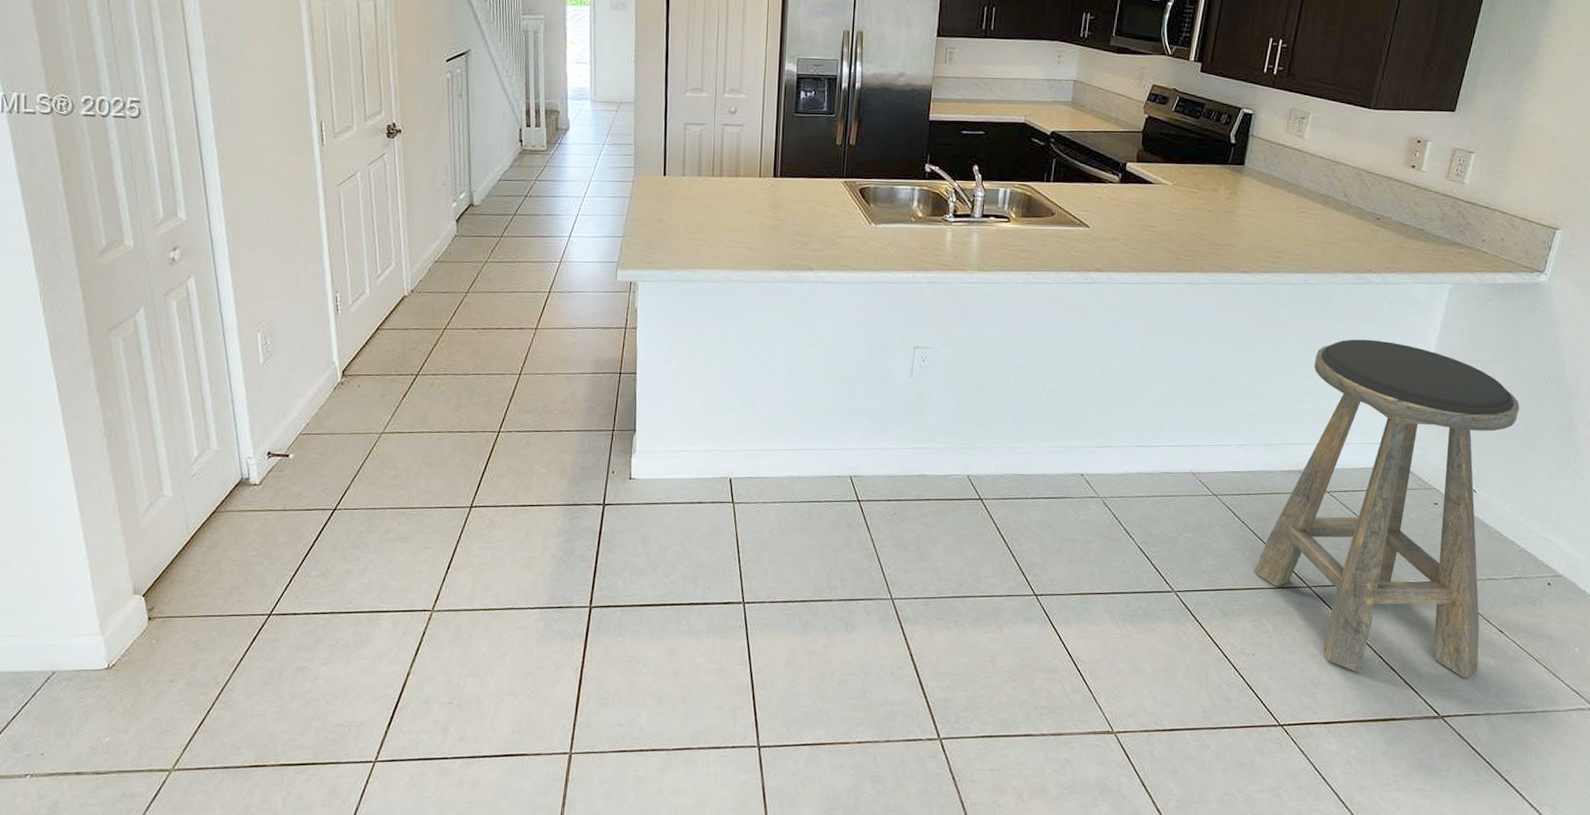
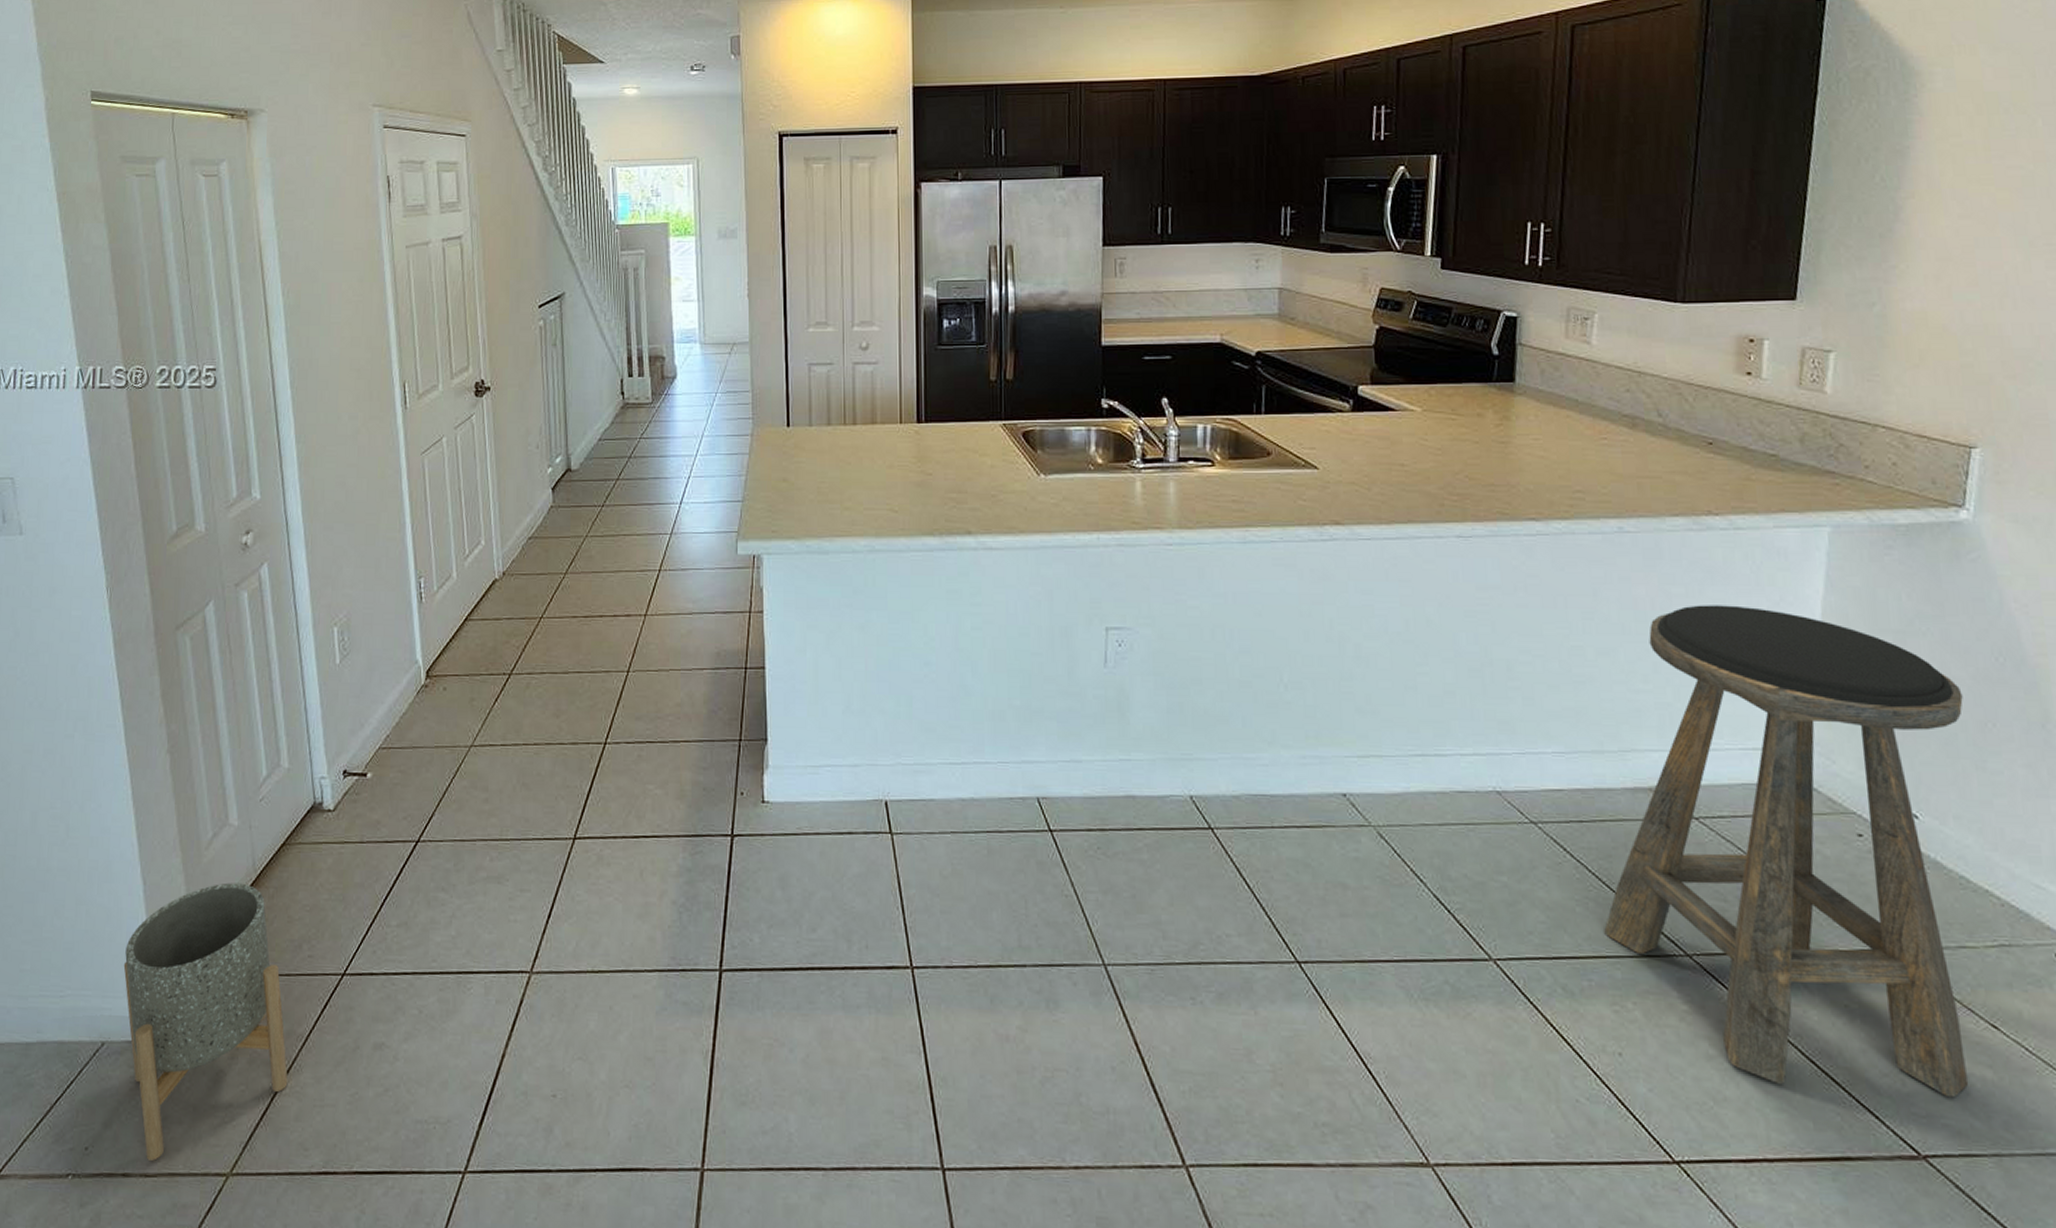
planter: none [70,543,222,763] -> present [123,882,288,1162]

